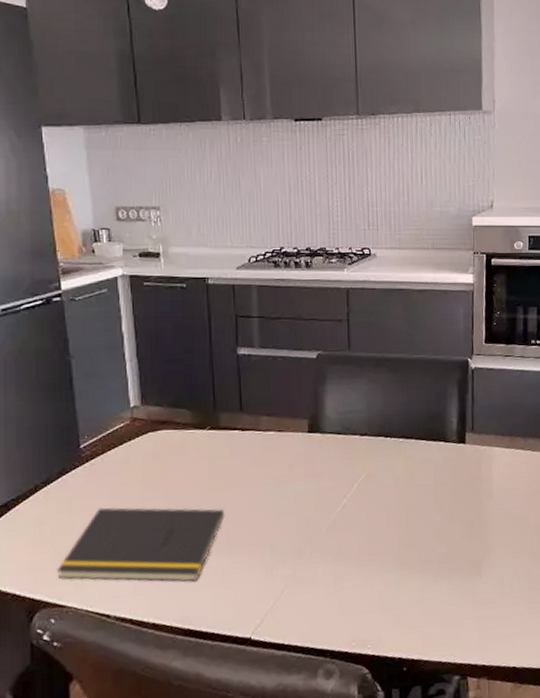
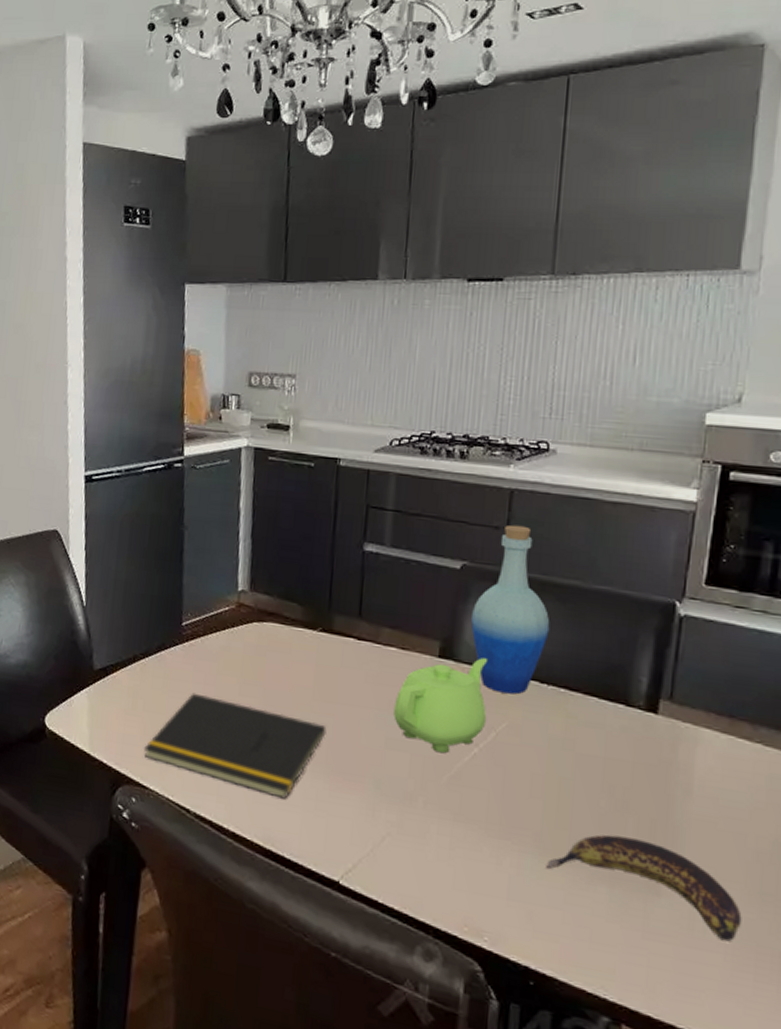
teapot: none [278,426,349,510] -> present [394,658,487,754]
bottle: none [329,316,387,452] -> present [471,524,550,695]
banana: none [405,538,532,595] -> present [546,834,742,942]

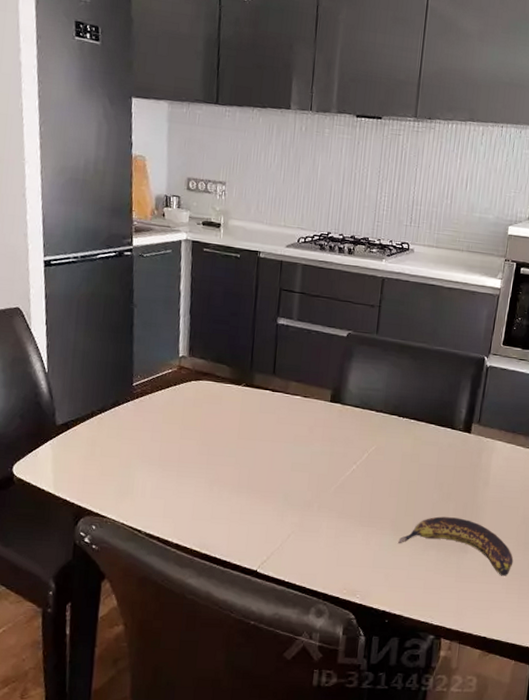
notepad: present [144,692,327,799] -> none [102,439,248,515]
teapot: present [394,658,487,754] -> none [298,401,363,471]
bottle: present [471,524,550,695] -> none [353,304,406,426]

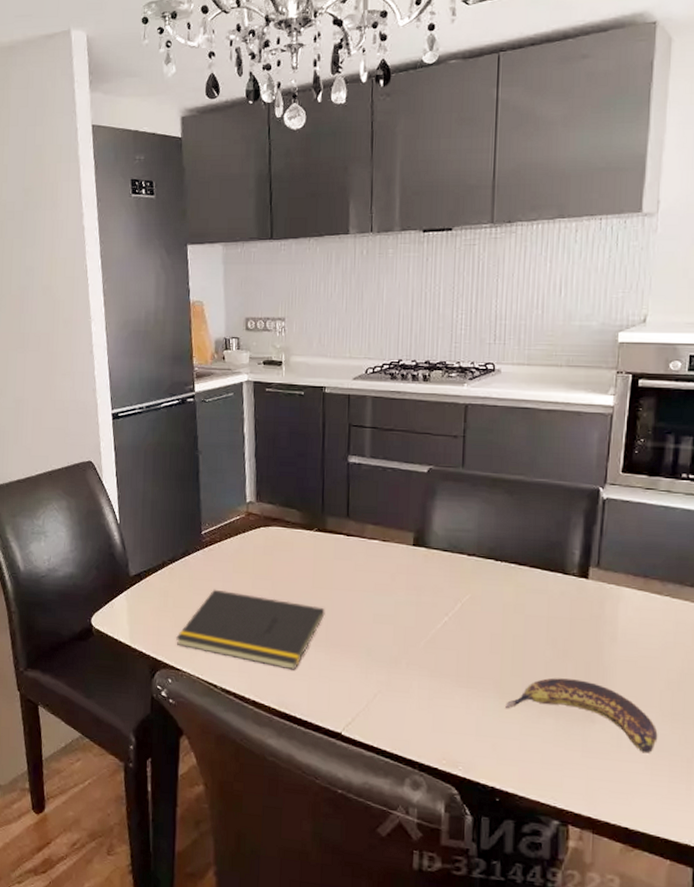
notepad: none [102,439,248,515] -> present [176,589,325,670]

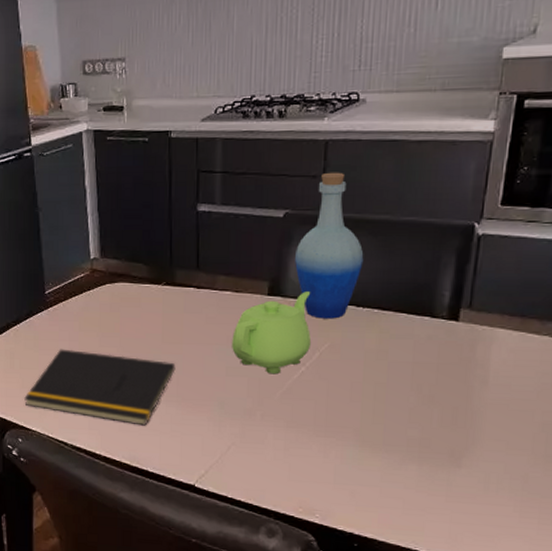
teapot: none [379,544,453,624] -> present [232,291,311,375]
bottle: none [438,433,501,572] -> present [295,172,364,319]
banana: present [505,677,658,754] -> none [365,424,529,497]

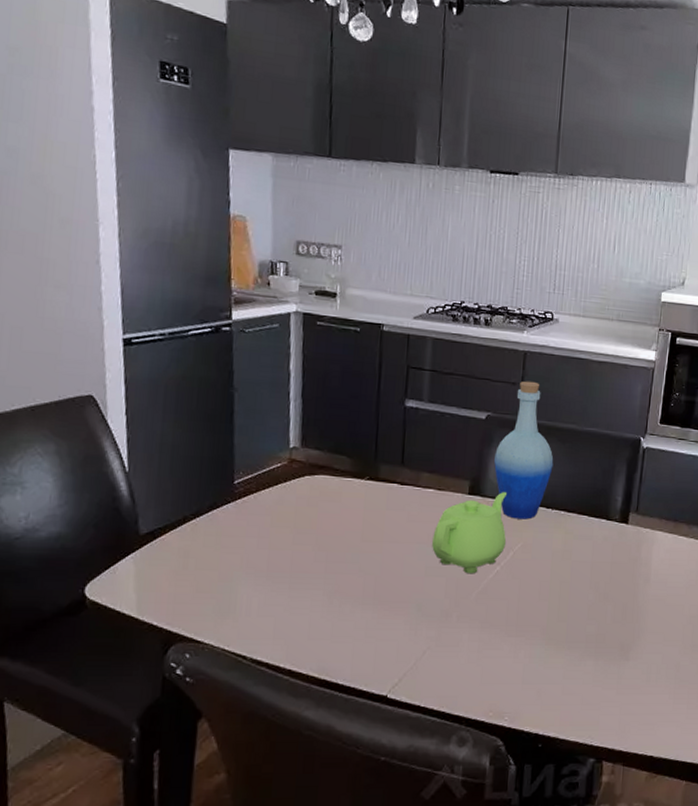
notepad: present [24,349,176,426] -> none [197,546,374,632]

